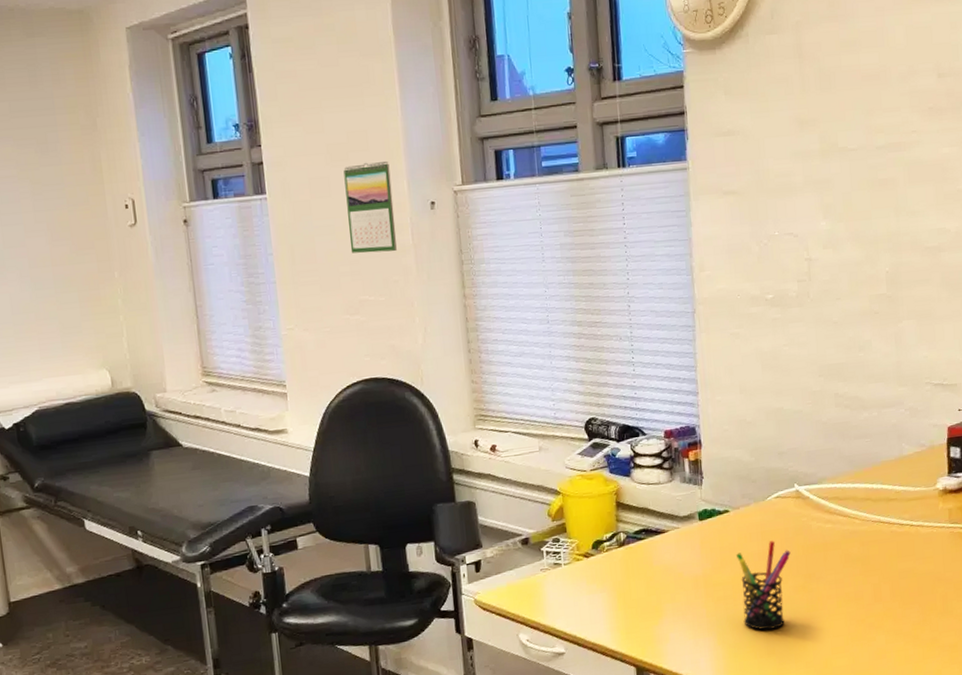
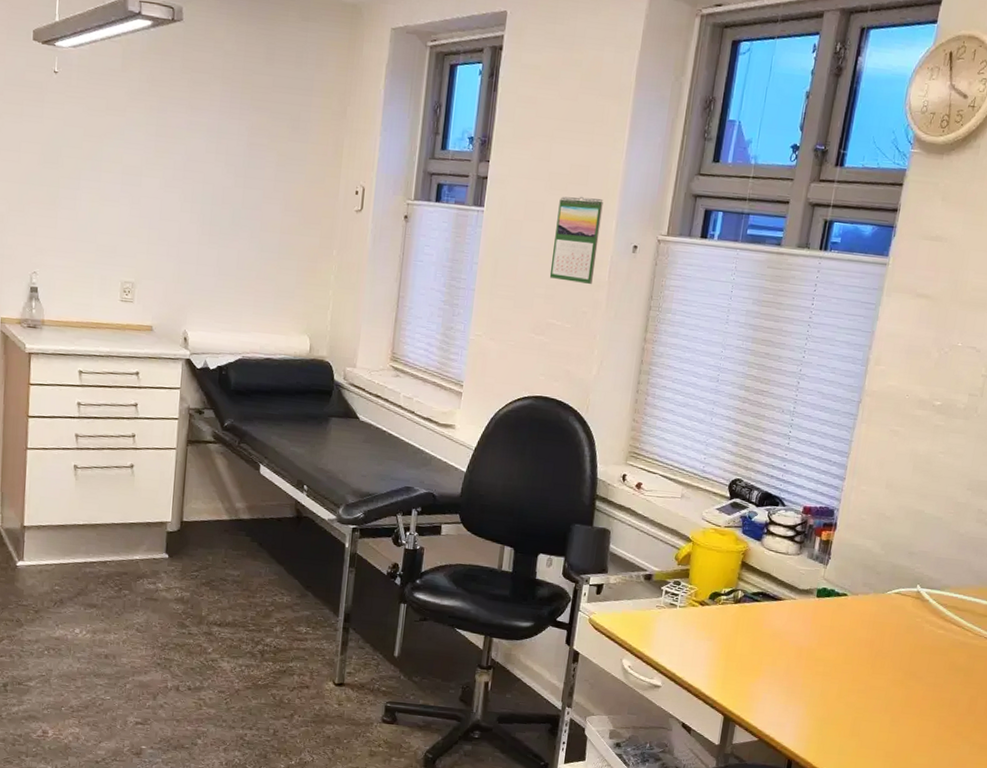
pen holder: present [735,540,791,630] -> none [836,632,898,714]

